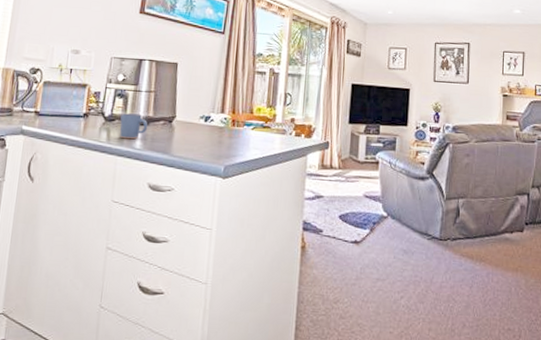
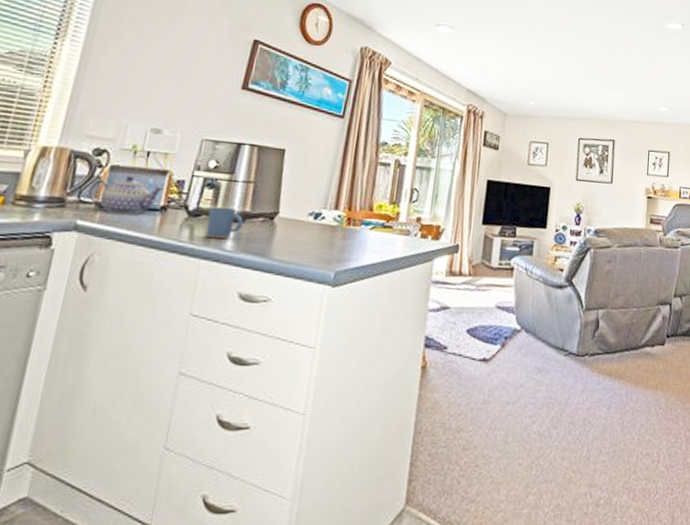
teapot: none [29,88,86,122] -> present [88,175,165,216]

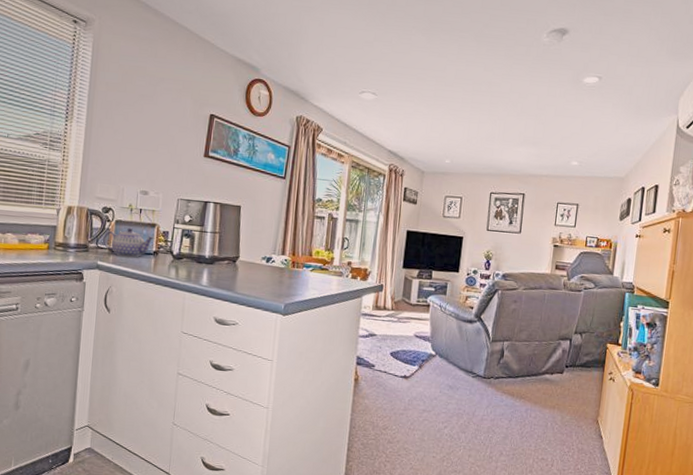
mug: present [206,207,244,239] -> none [187,252,214,277]

